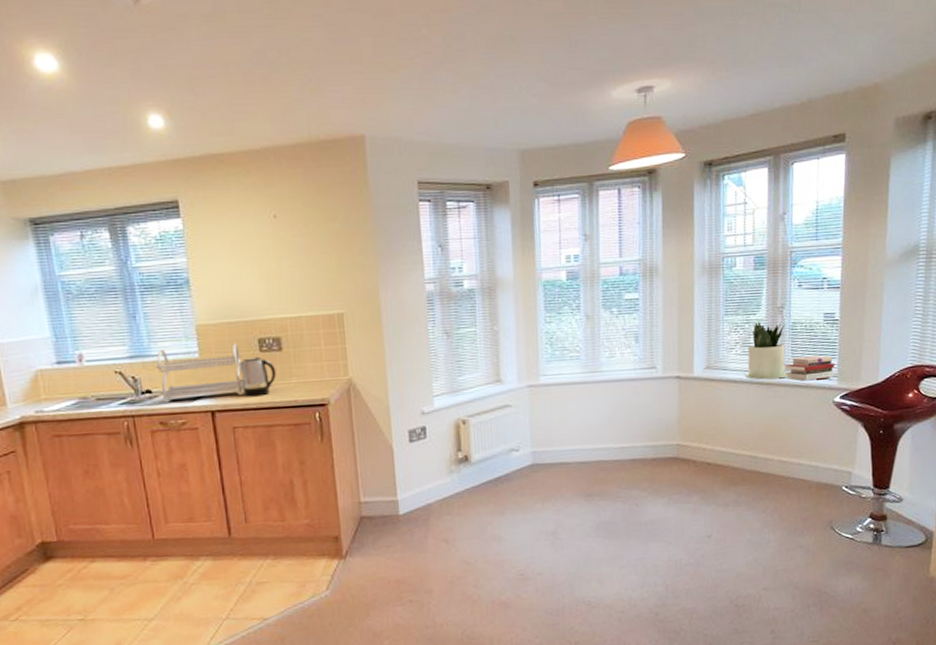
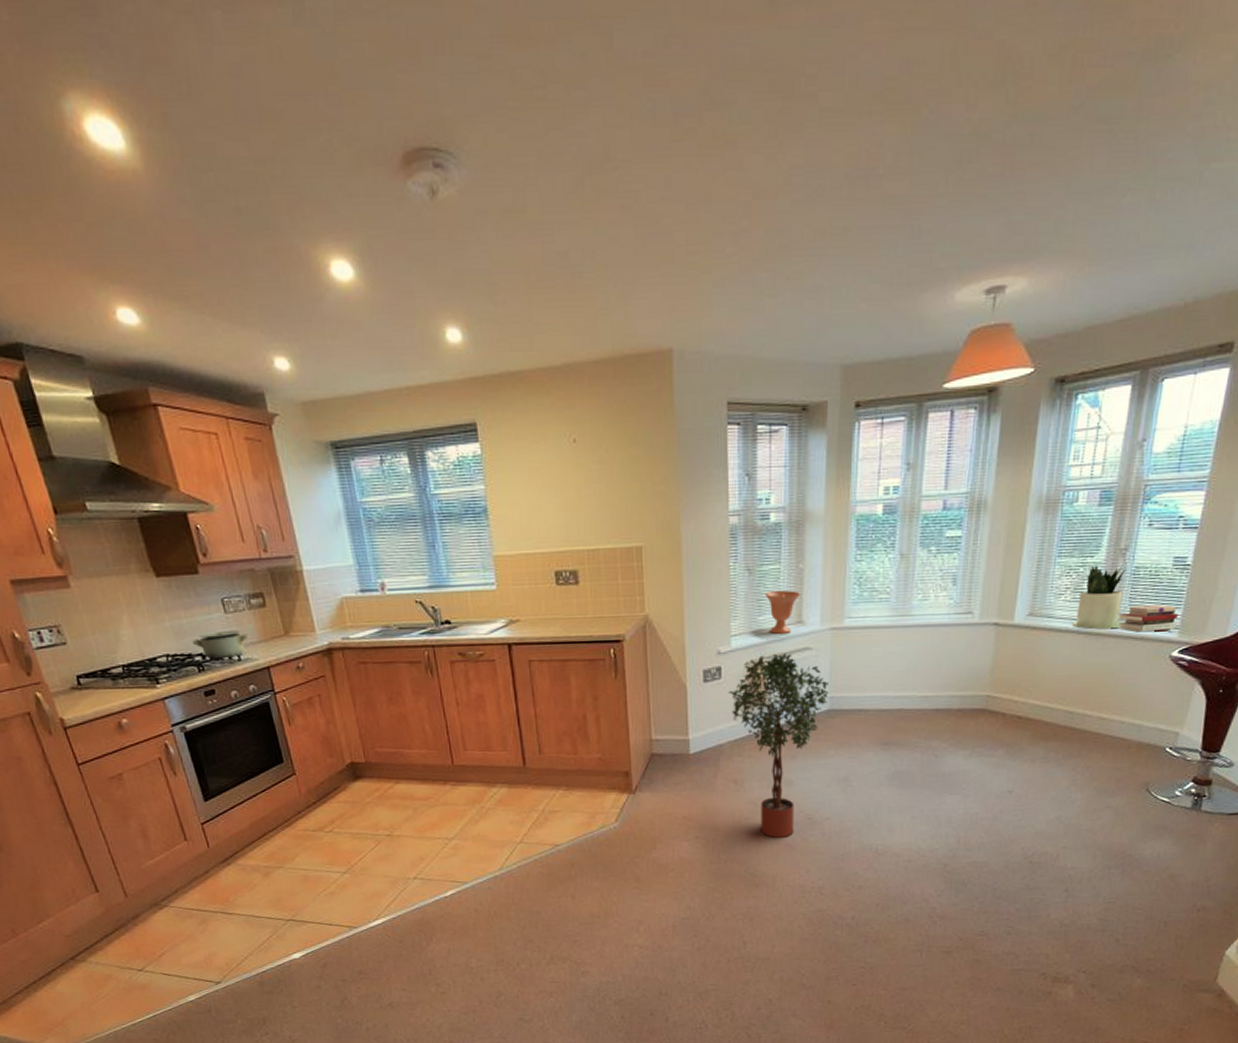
dish rack: present [156,342,244,403] -> none [455,574,540,634]
kettle: present [238,356,276,397] -> none [535,589,572,631]
potted tree: none [434,411,531,597] -> present [728,653,829,838]
vase: none [463,351,497,393] -> present [764,590,800,634]

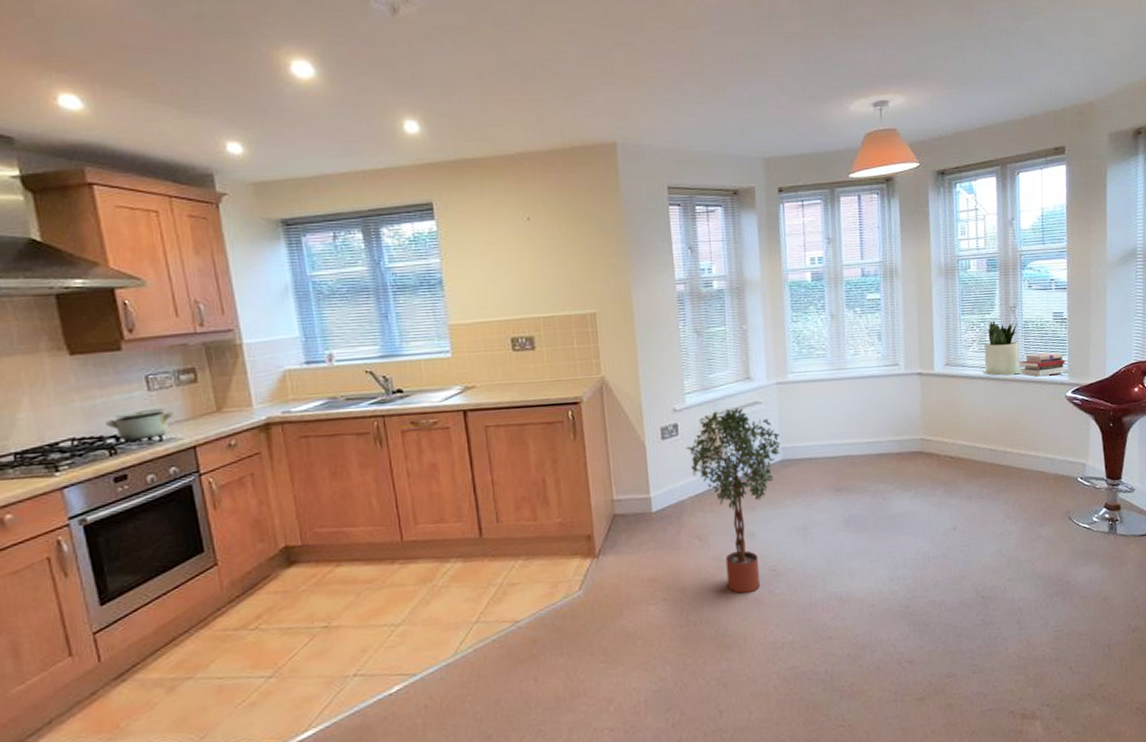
vase: present [764,590,800,634] -> none [713,350,746,390]

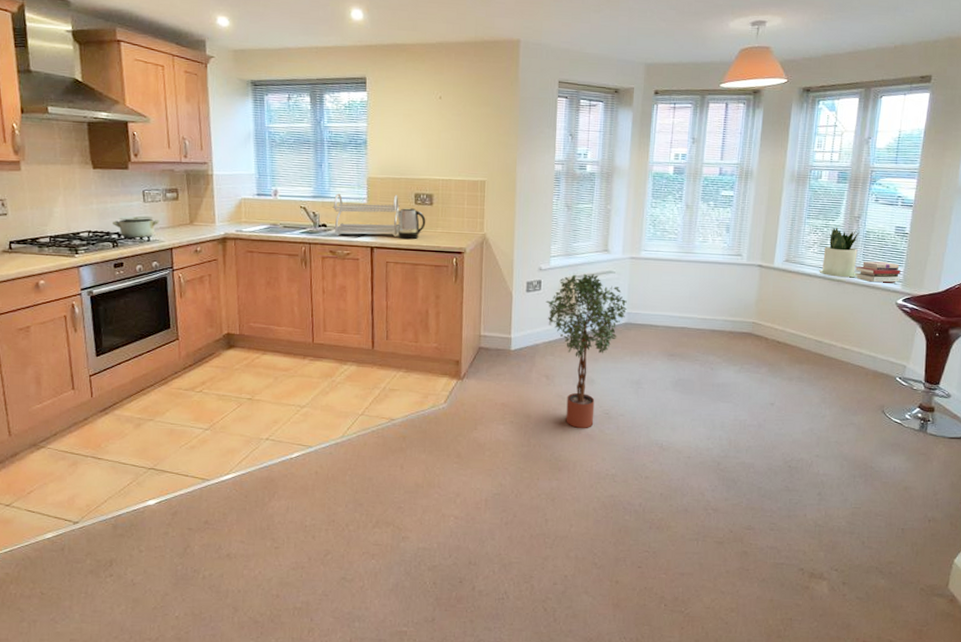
dish rack: none [408,341,497,403] -> present [332,194,400,237]
kettle: none [491,355,529,396] -> present [397,207,426,240]

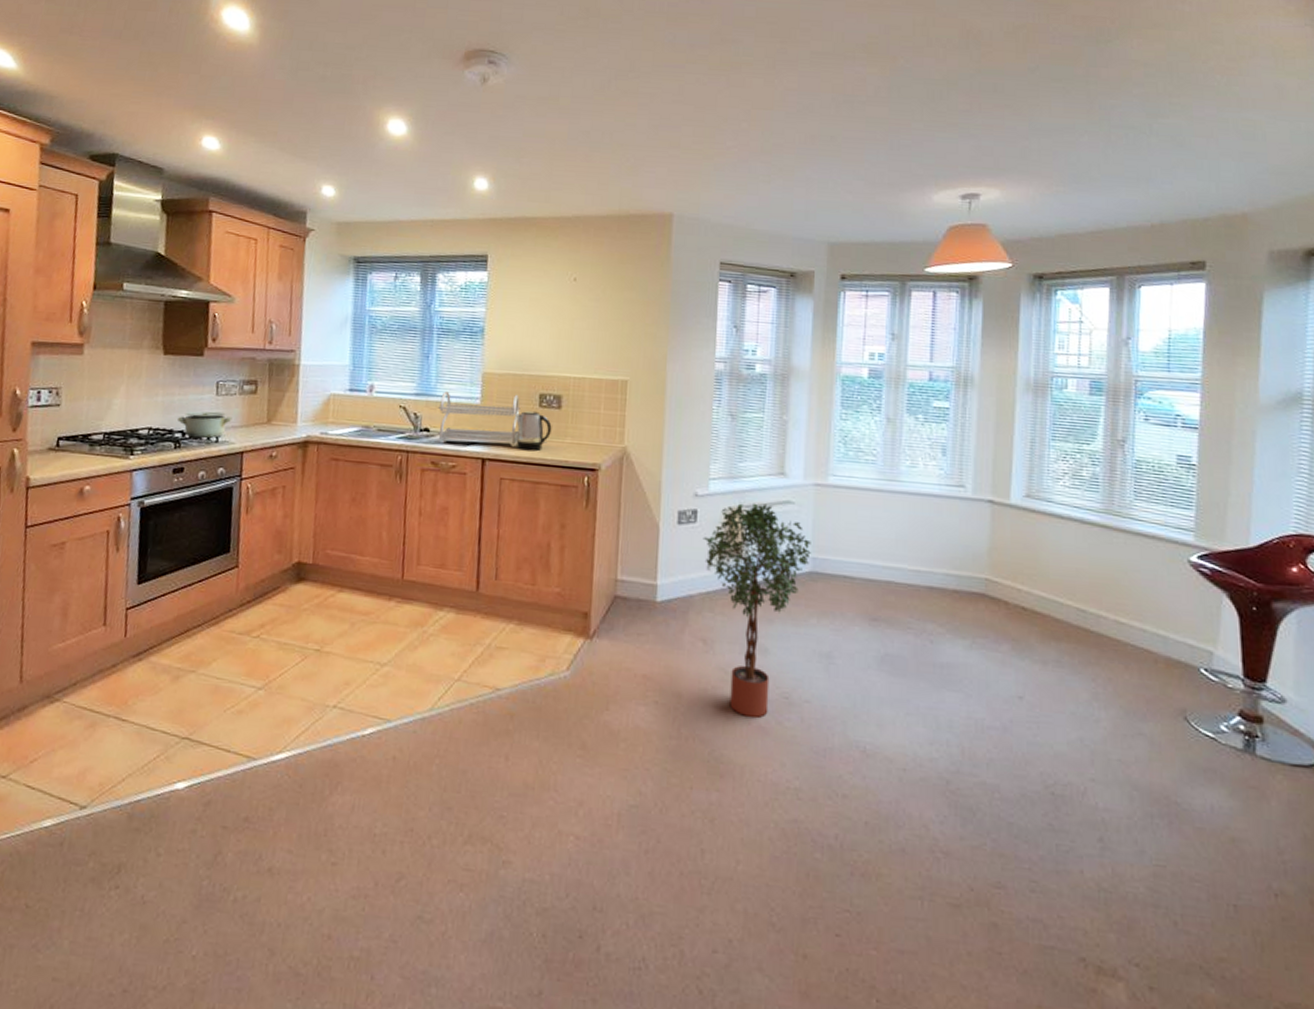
planter: present [818,227,860,278] -> none [1072,453,1129,523]
books: present [855,261,900,283] -> none [1125,500,1191,533]

